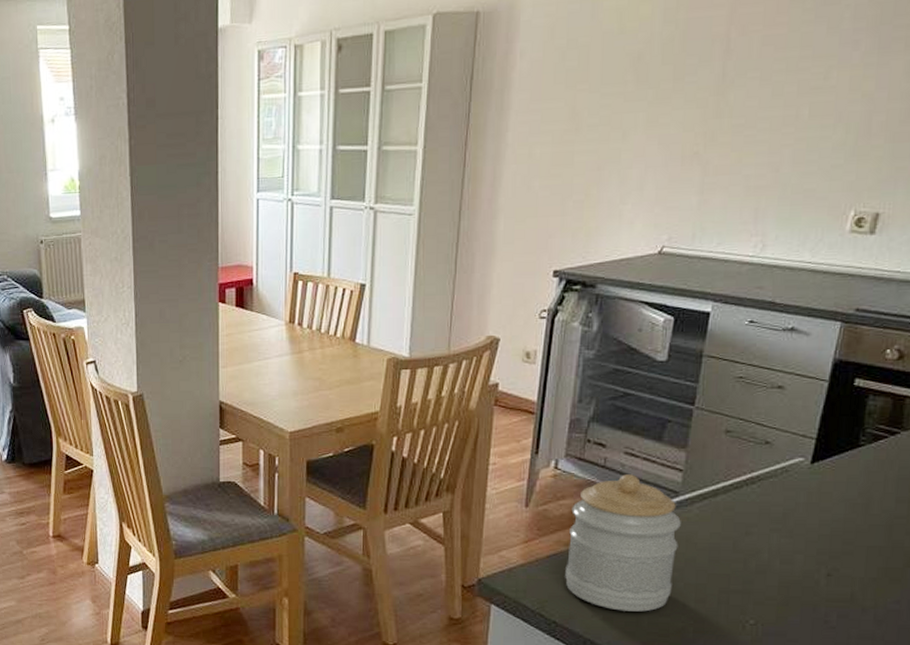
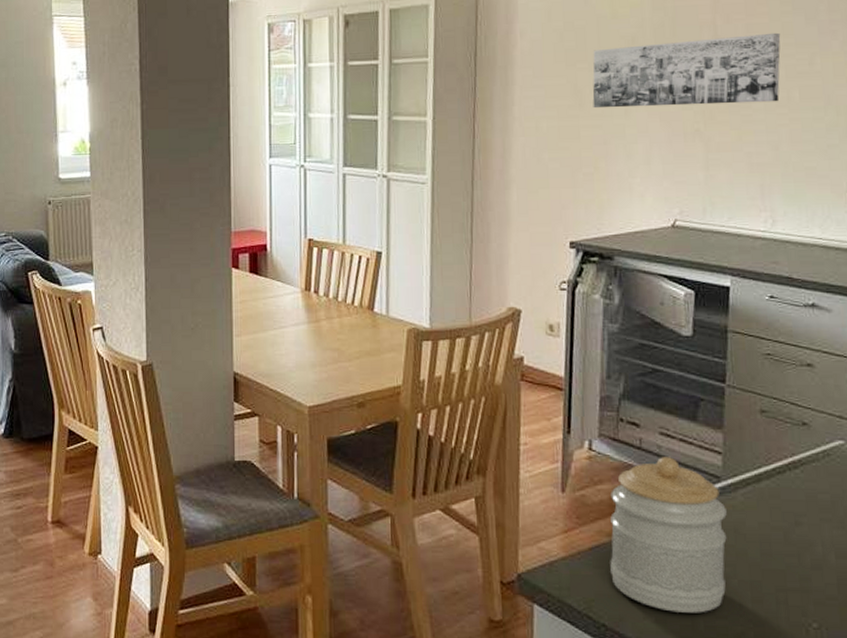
wall art: none [590,44,798,133] -> present [592,32,781,109]

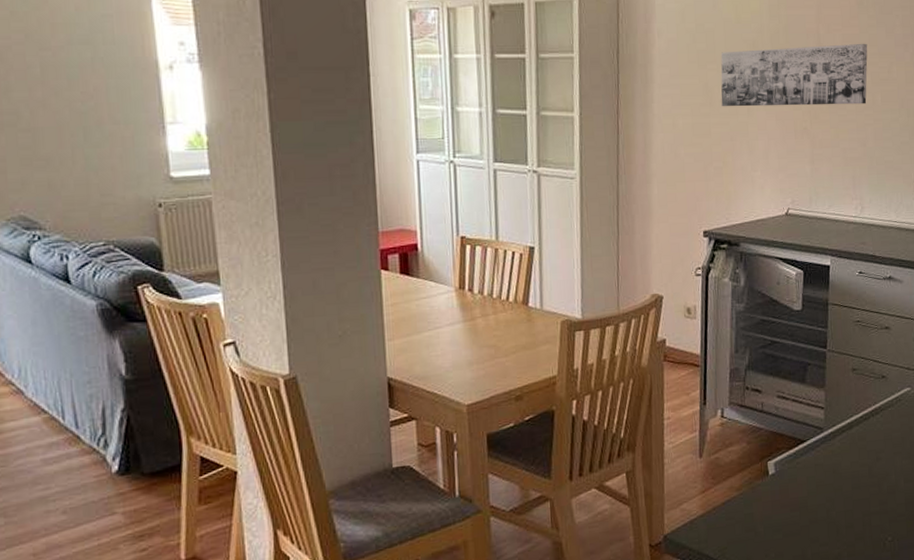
jar: present [610,457,727,613] -> none [739,416,828,547]

